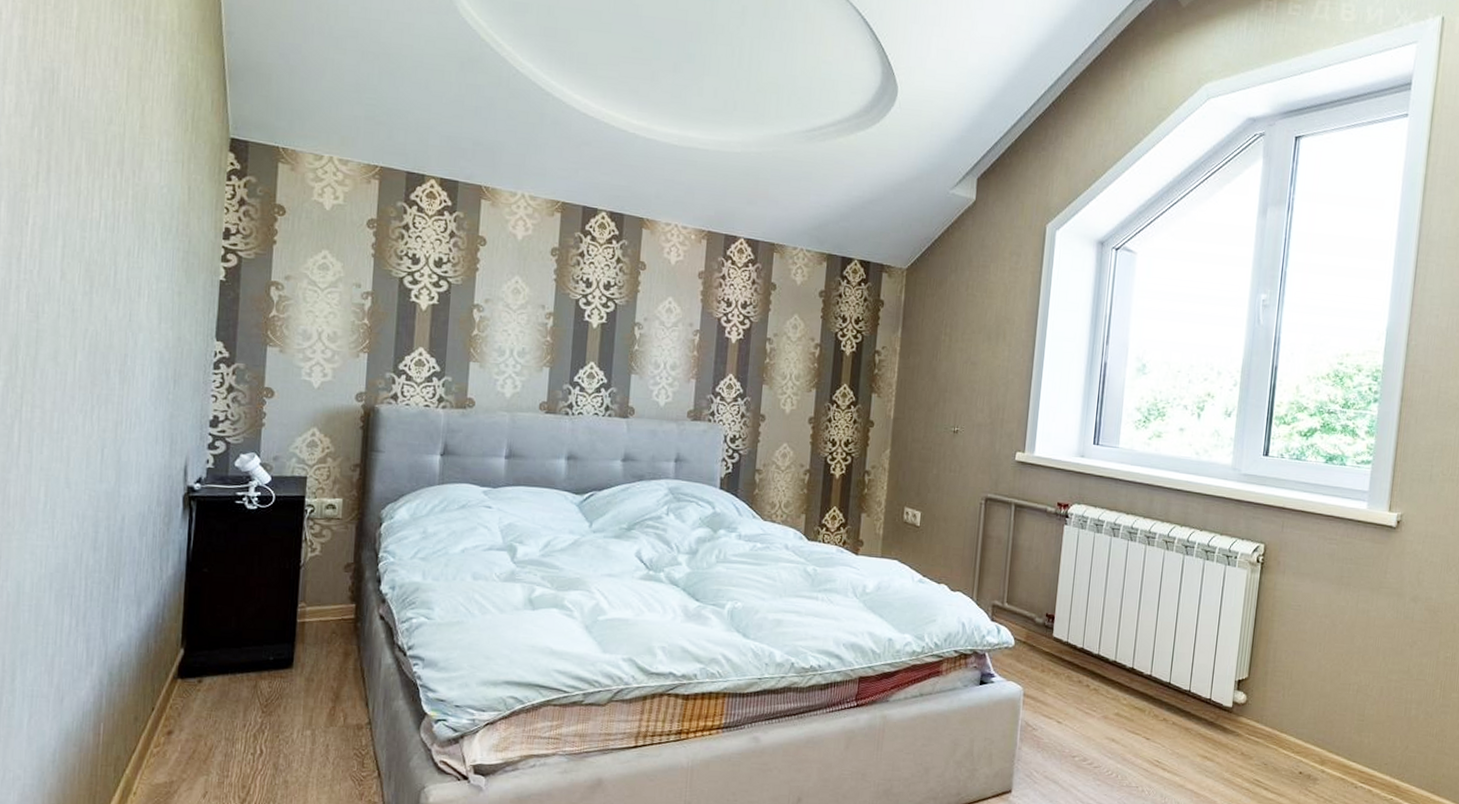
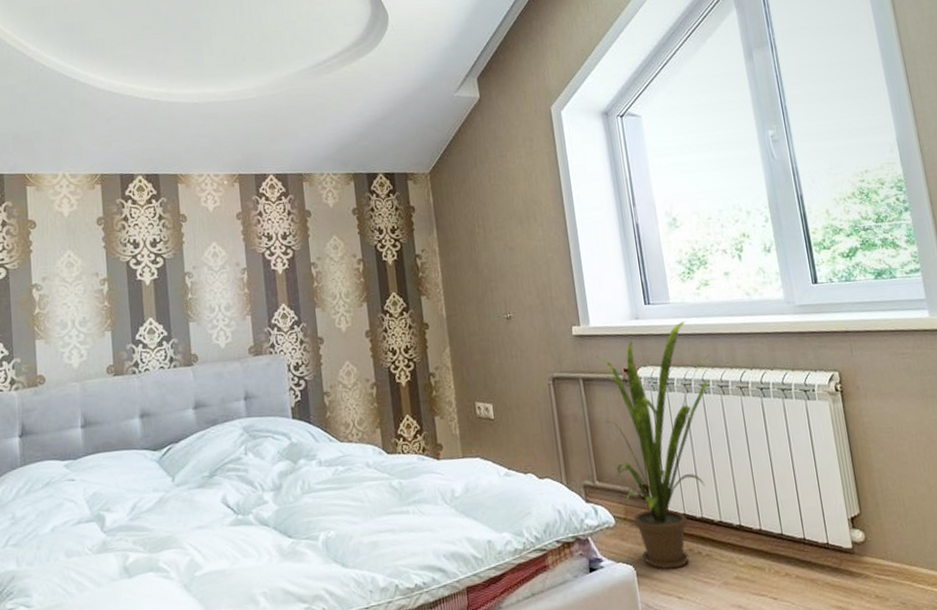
house plant: none [1028,468,1145,696] -> present [596,321,710,570]

